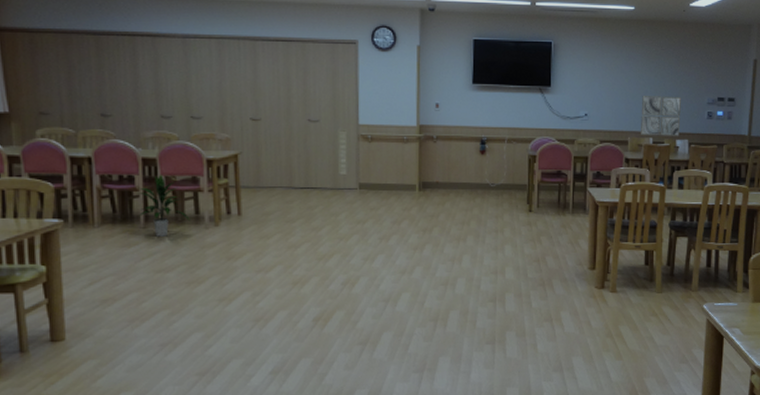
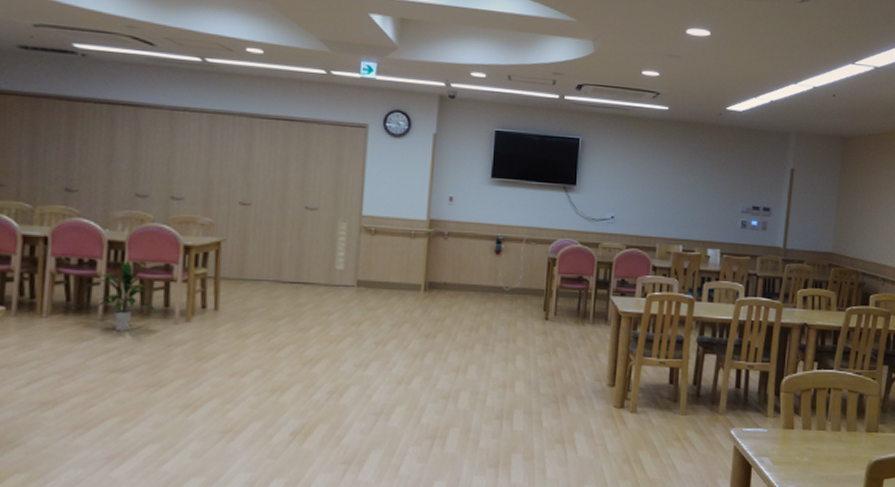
wall art: present [640,96,682,136] -> none [669,200,715,245]

